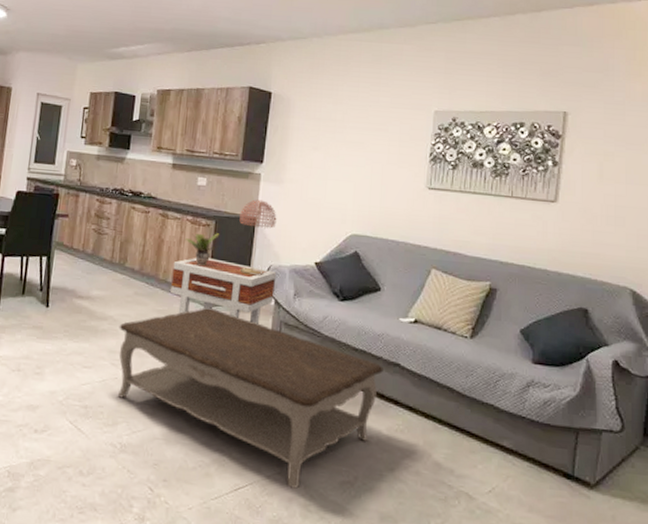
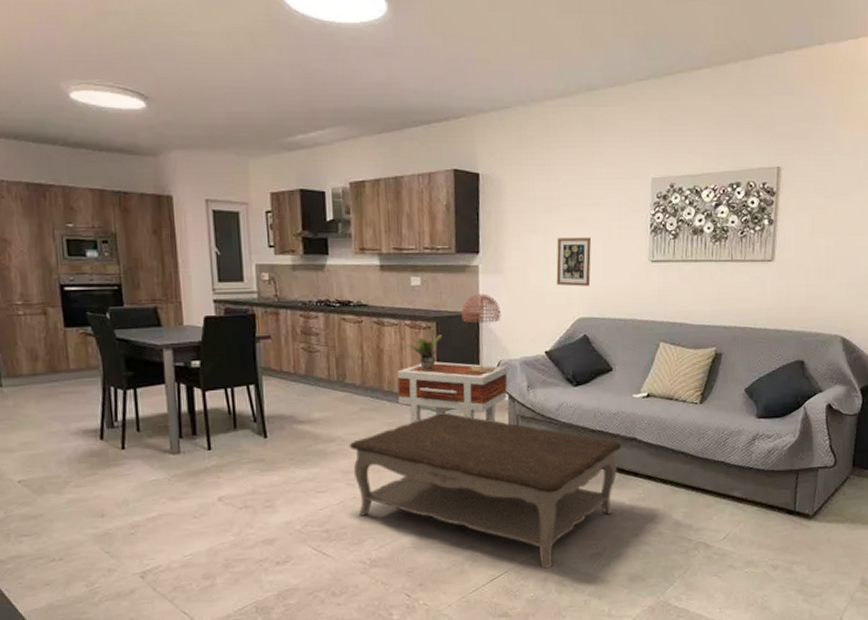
picture frame: none [333,157,370,205] -> present [556,237,591,287]

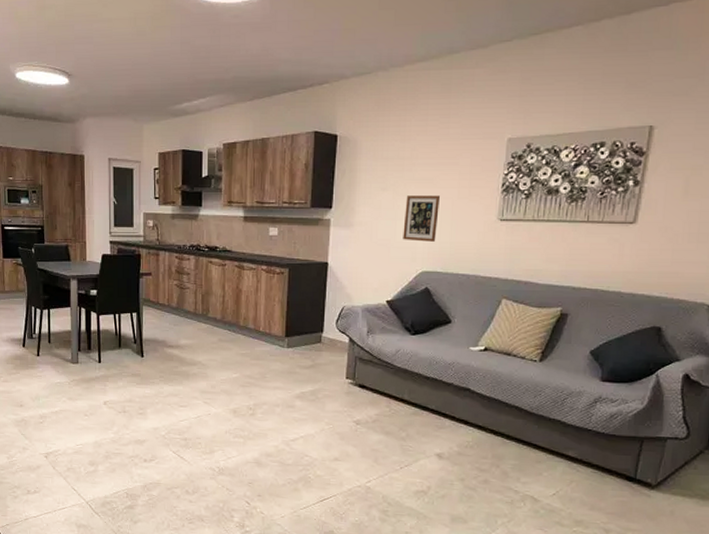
coffee table: present [349,412,621,569] -> none [208,348,454,498]
side table: present [397,361,508,423] -> none [252,303,350,361]
potted plant: present [406,335,443,372] -> none [261,280,294,312]
table lamp: present [461,293,501,374] -> none [312,245,348,317]

